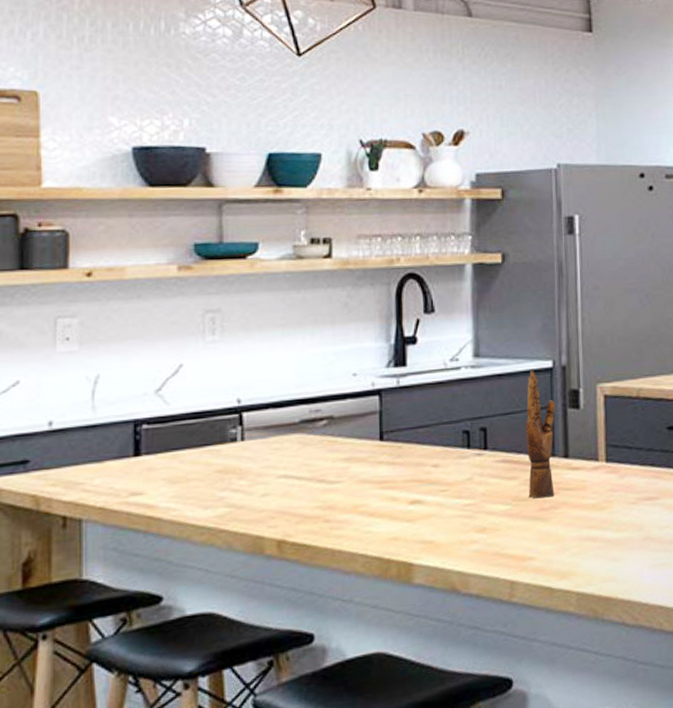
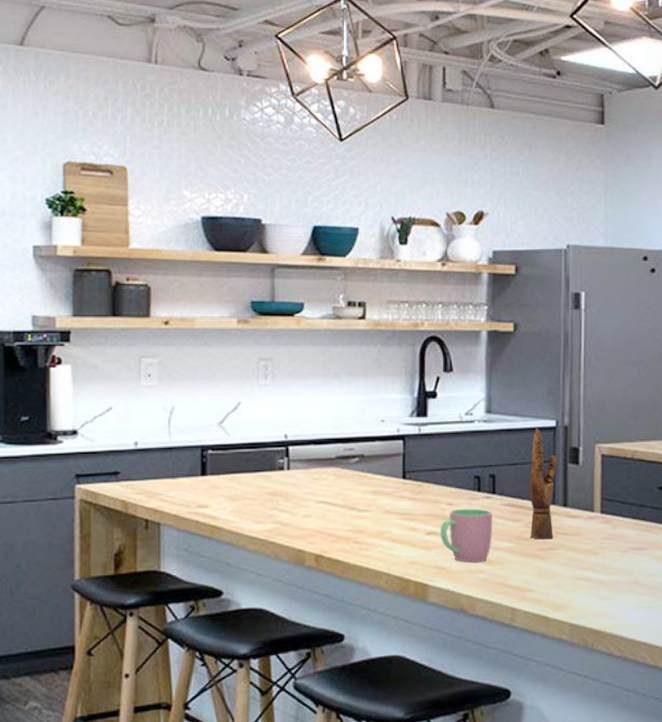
cup: none [425,468,486,533] -> present [441,508,493,563]

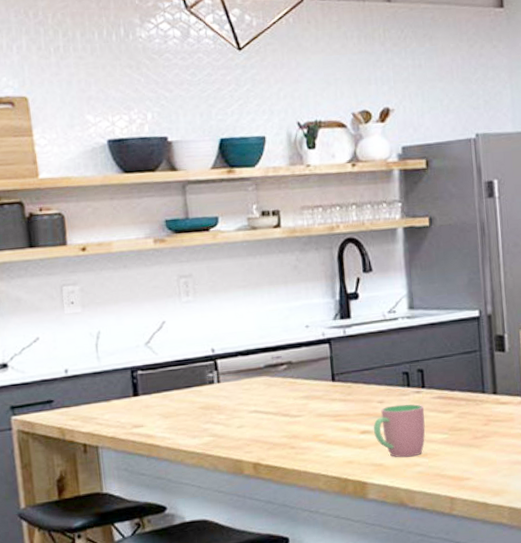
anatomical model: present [529,427,557,540] -> none [457,319,486,429]

